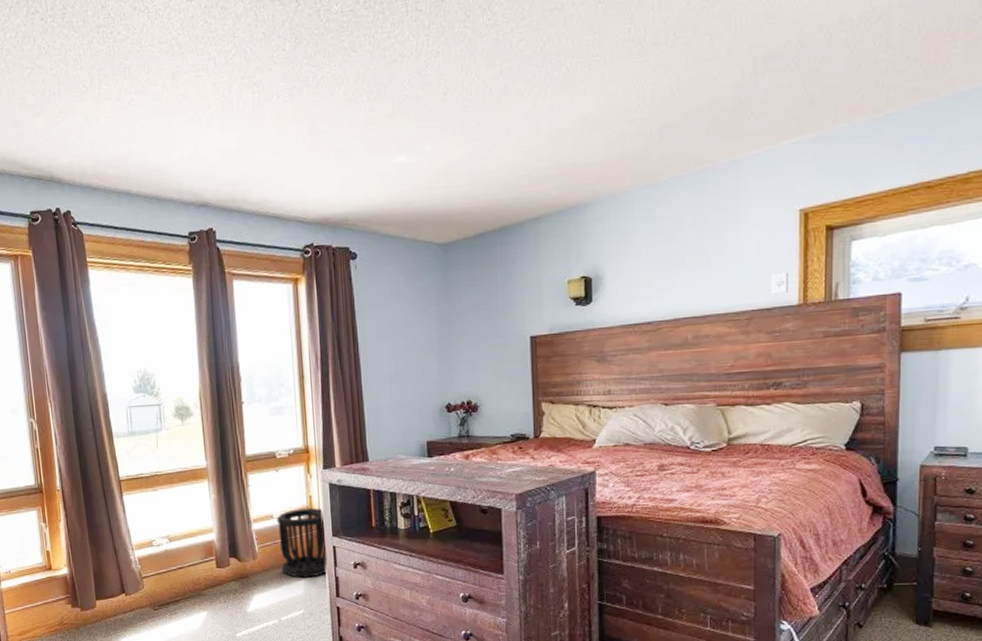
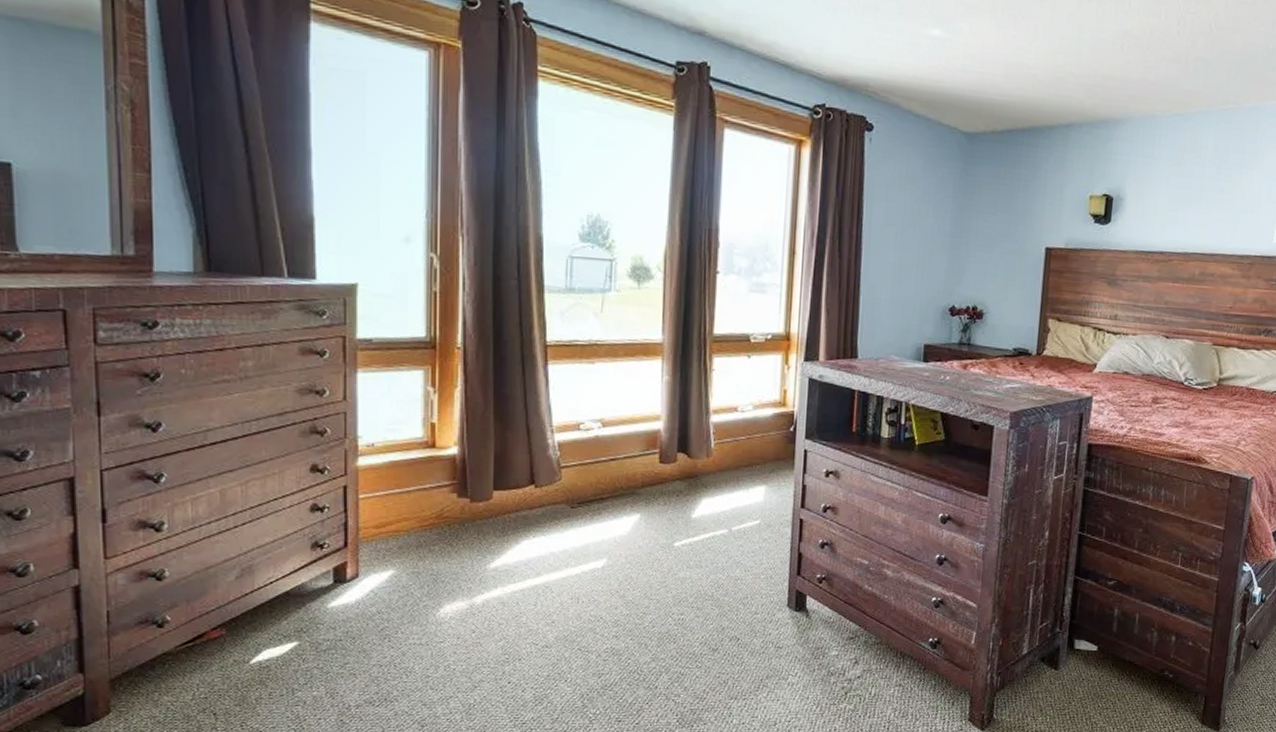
wastebasket: present [276,508,328,578] -> none [739,403,798,483]

